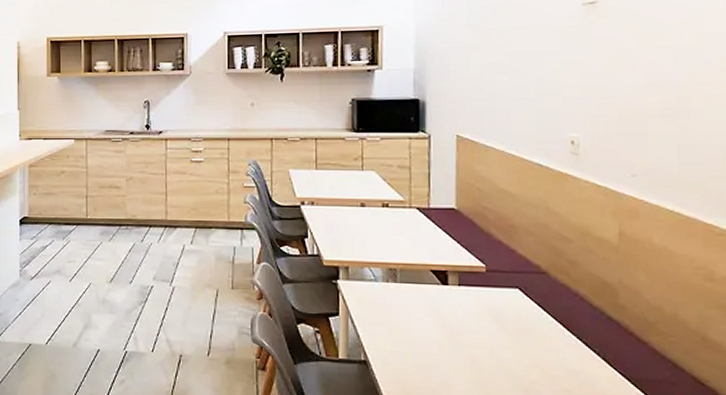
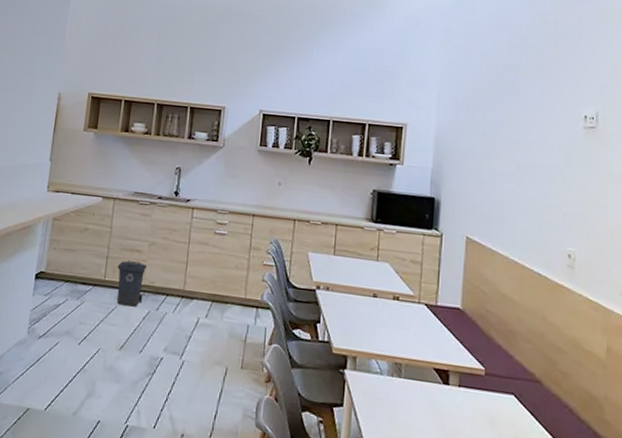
recycling bin: none [98,198,127,241] -> present [117,261,148,307]

